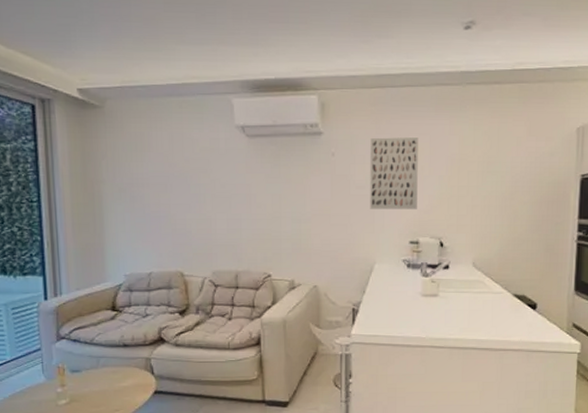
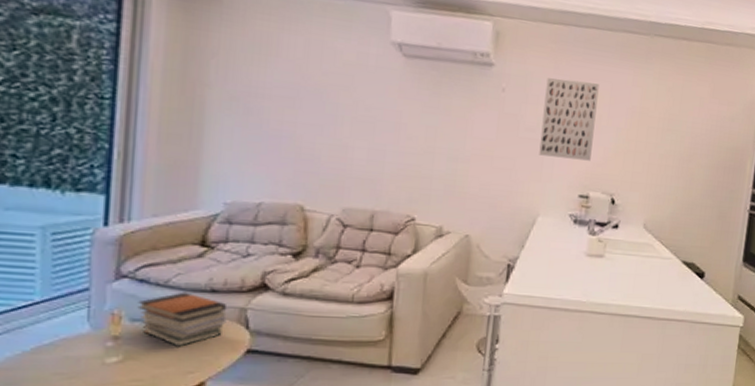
book stack: none [74,347,137,391] -> present [137,292,227,347]

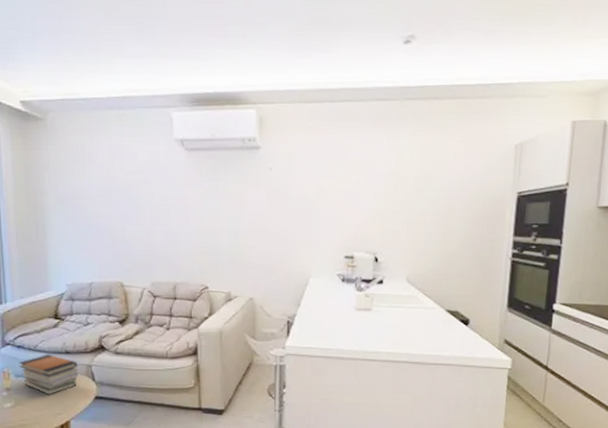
wall art: present [539,78,599,161] -> none [306,152,355,225]

